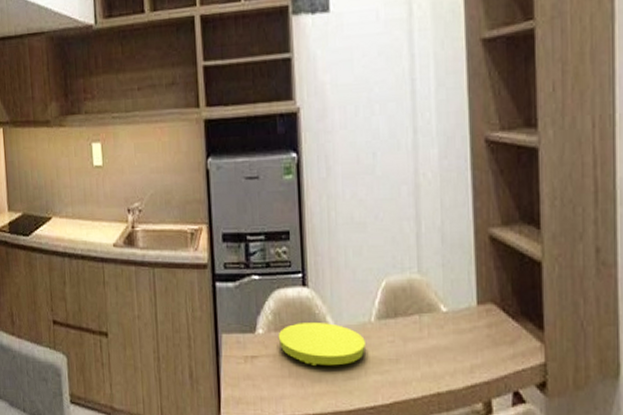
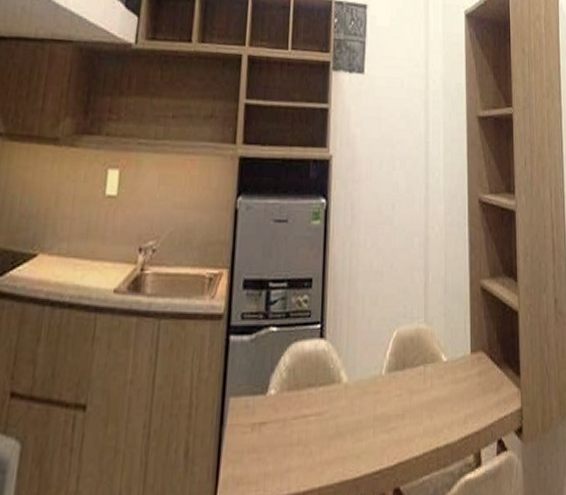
plate: present [278,323,365,367] -> none [290,378,375,430]

